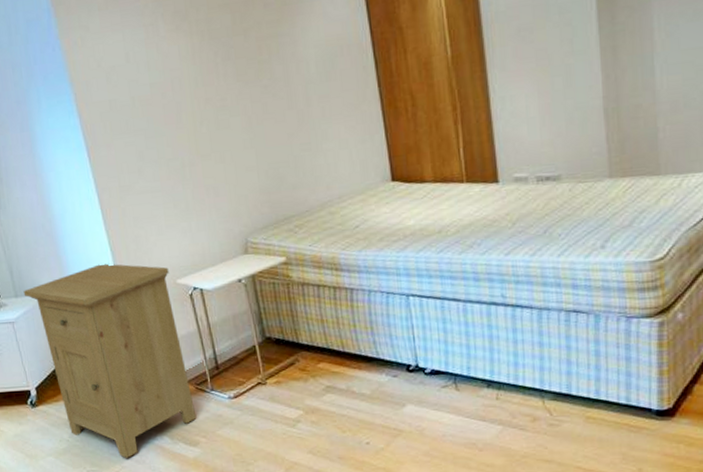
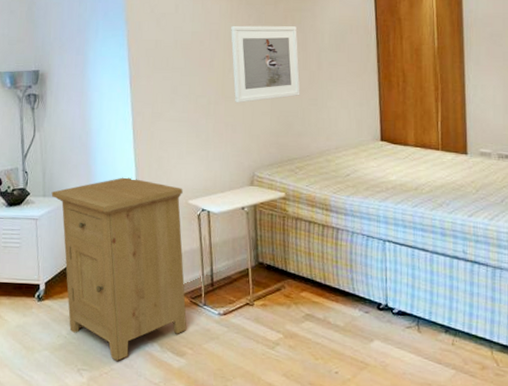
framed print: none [195,57,289,162] -> present [231,25,301,103]

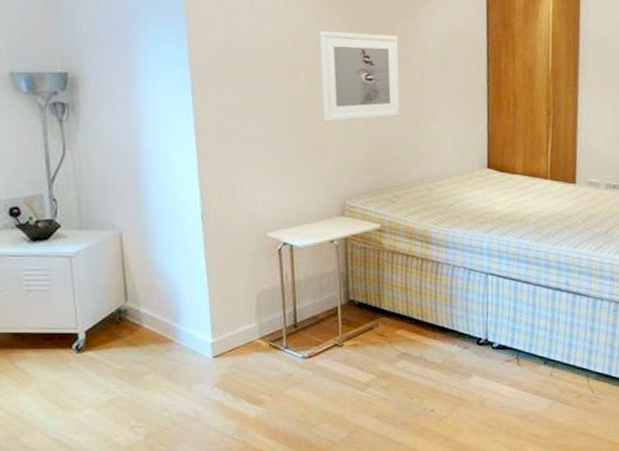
nightstand: present [51,177,187,361] -> none [90,206,266,414]

